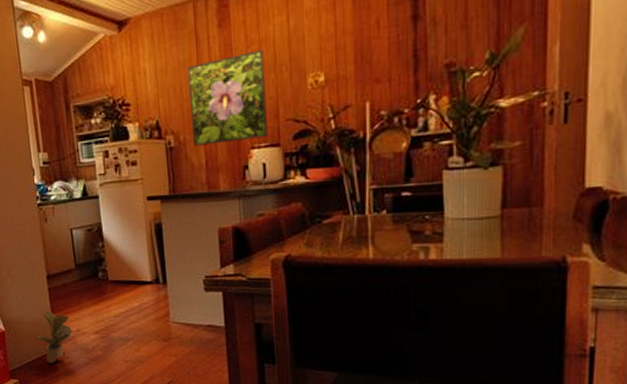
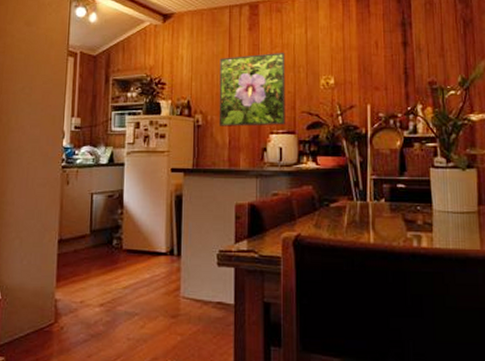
potted plant: present [34,311,72,364] -> none [33,278,76,339]

